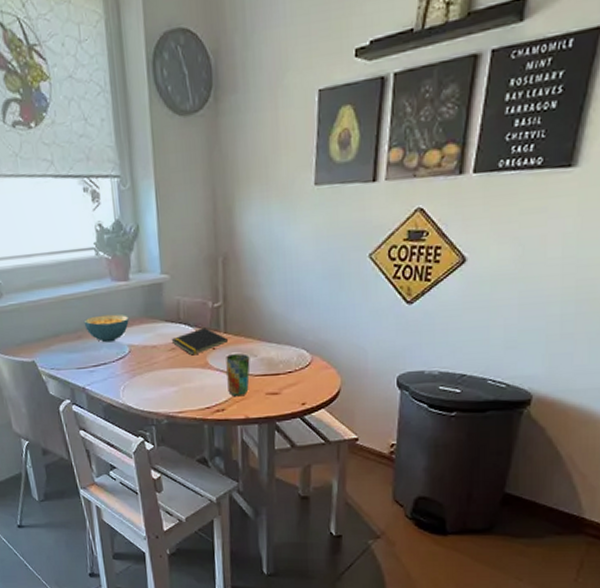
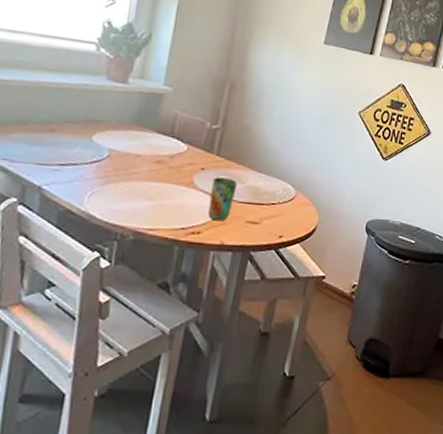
cereal bowl: present [83,314,129,343] -> none [61,111,117,143]
notepad: present [171,328,229,356] -> none [159,146,220,172]

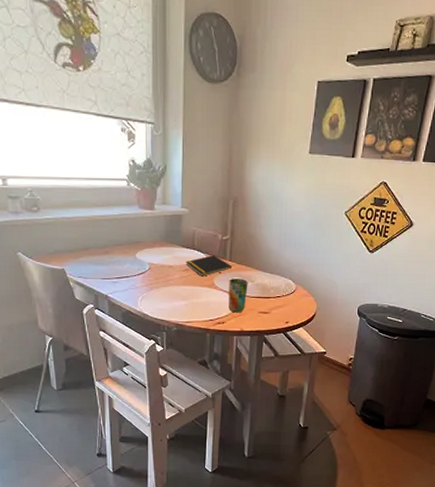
notepad: none [159,146,220,172] -> present [185,255,233,277]

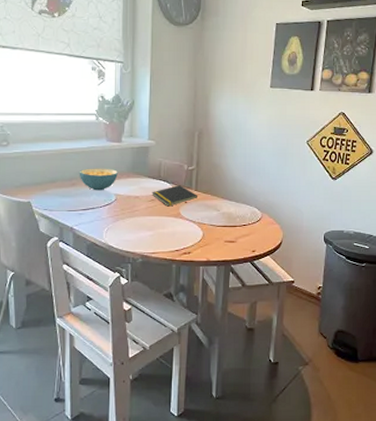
cereal bowl: none [111,236,151,259] -> present [79,168,118,191]
cup: present [229,278,248,313] -> none [195,208,214,243]

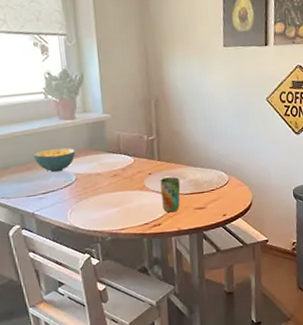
notepad: present [152,185,199,207] -> none [113,157,162,180]
cup: none [195,208,214,243] -> present [160,177,181,213]

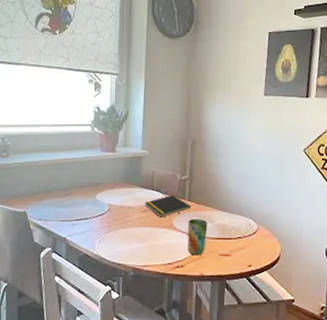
cereal bowl: present [33,147,76,173] -> none [73,178,111,201]
notepad: none [113,157,162,180] -> present [144,195,192,217]

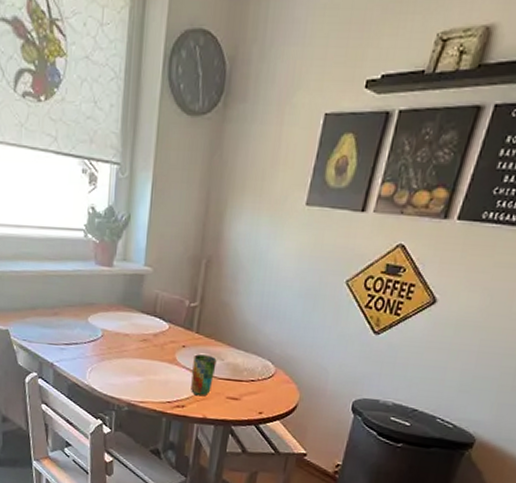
notepad: present [144,195,192,217] -> none [144,324,200,350]

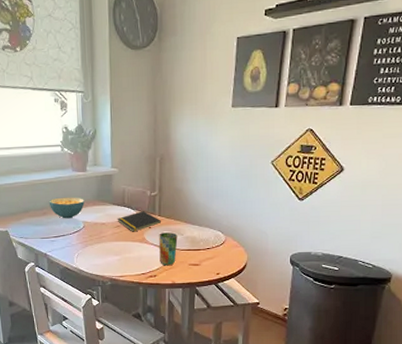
cereal bowl: none [62,295,106,324] -> present [49,197,85,219]
notepad: none [144,324,200,350] -> present [117,211,162,232]

